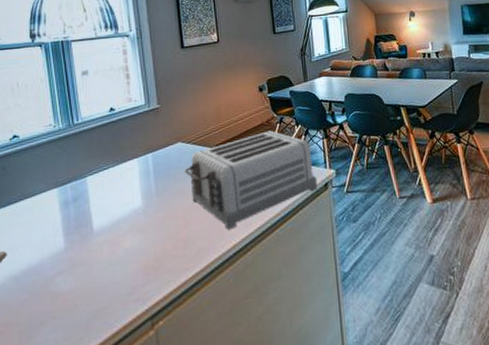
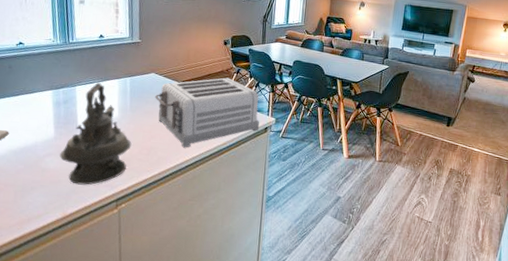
teapot: none [73,166,163,306] -> present [60,82,132,185]

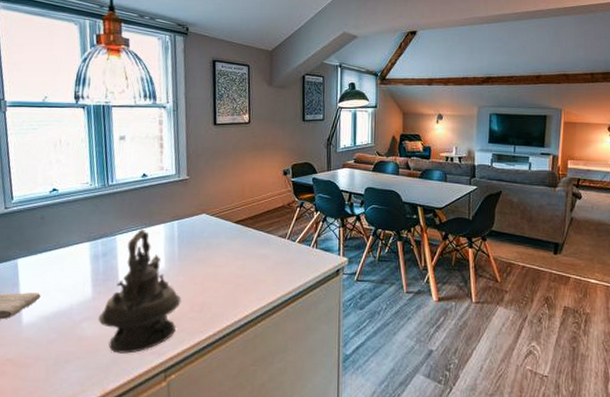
toaster: present [155,77,260,148] -> none [207,213,330,301]

